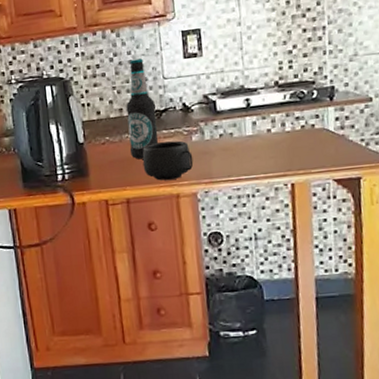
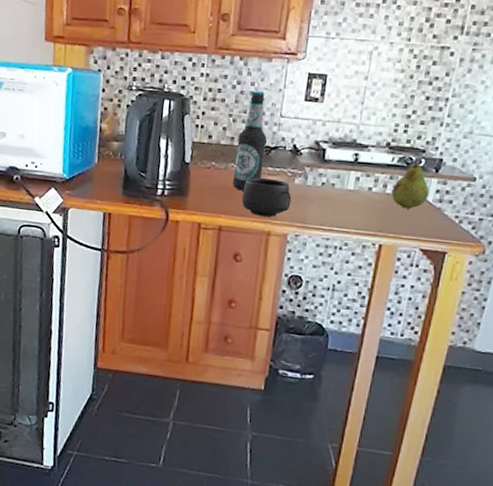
fruit: none [290,93,329,143] -> present [391,160,429,209]

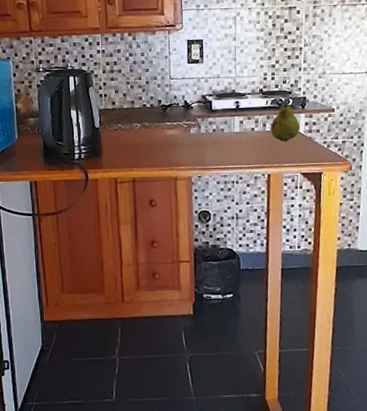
bottle: present [232,91,267,191] -> none [137,60,163,146]
mug: present [241,177,292,217] -> none [148,132,190,165]

